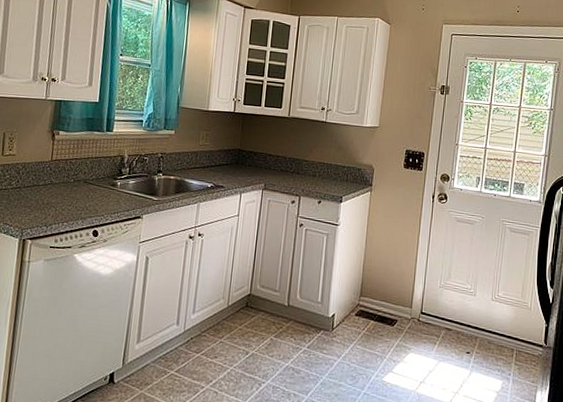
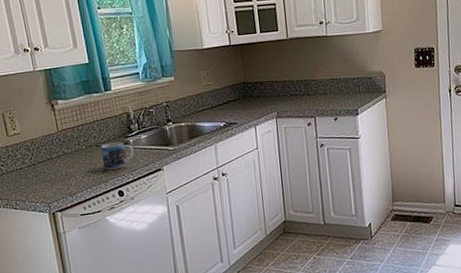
mug: none [85,181,119,208] -> present [100,142,134,170]

